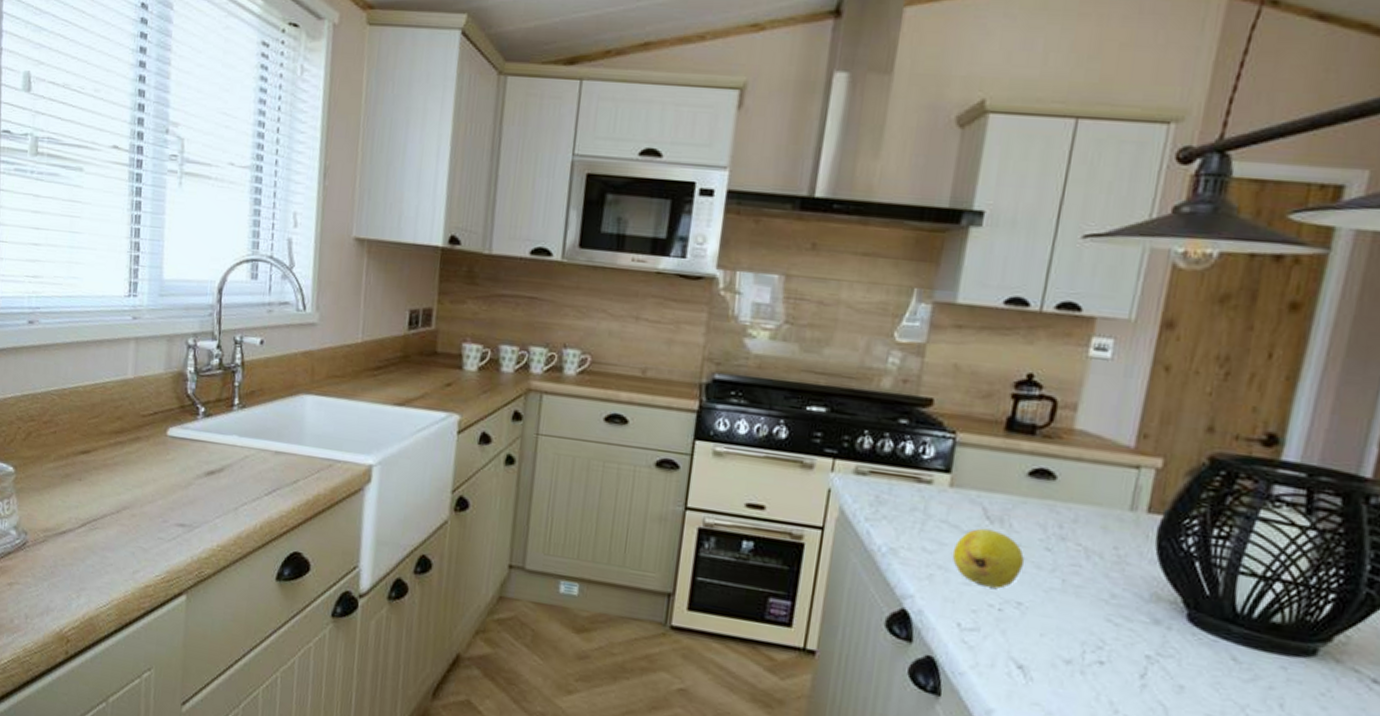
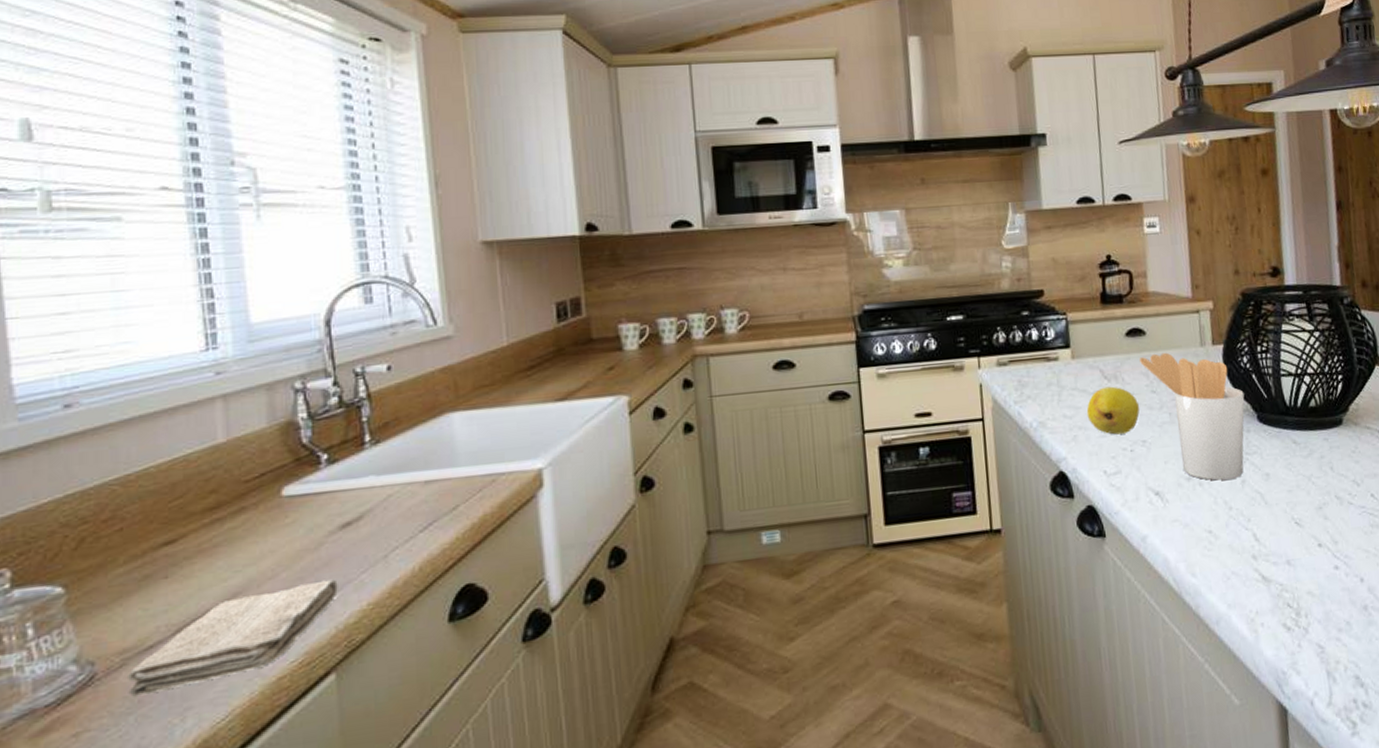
washcloth: none [46,511,198,573] -> present [128,579,338,697]
utensil holder: none [1039,504,1177,679] -> present [1140,352,1245,481]

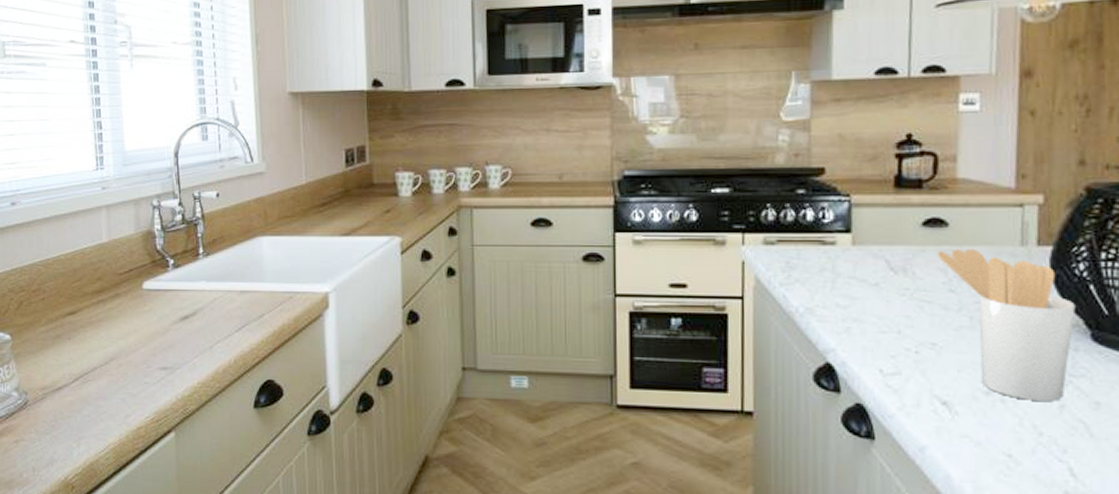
washcloth: present [128,579,338,697] -> none [46,359,178,423]
fruit: present [1086,386,1140,435] -> none [864,279,931,333]

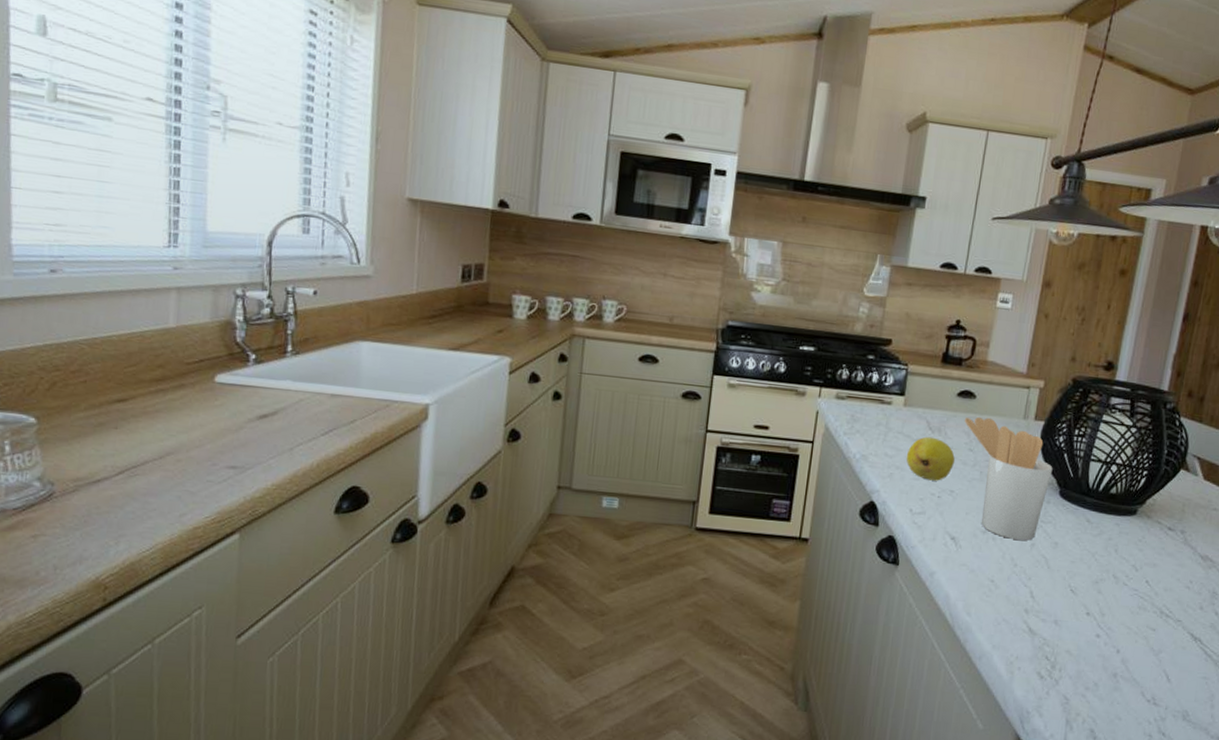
fruit: none [864,279,931,333] -> present [906,436,955,481]

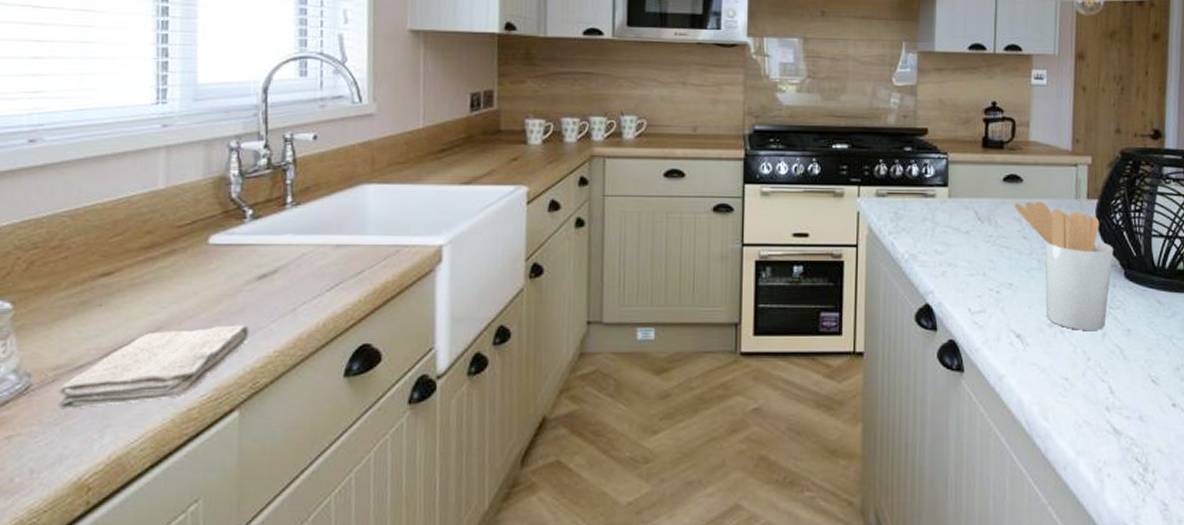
washcloth: none [77,457,250,518] -> present [57,325,250,410]
fruit: present [906,436,955,481] -> none [957,228,1009,275]

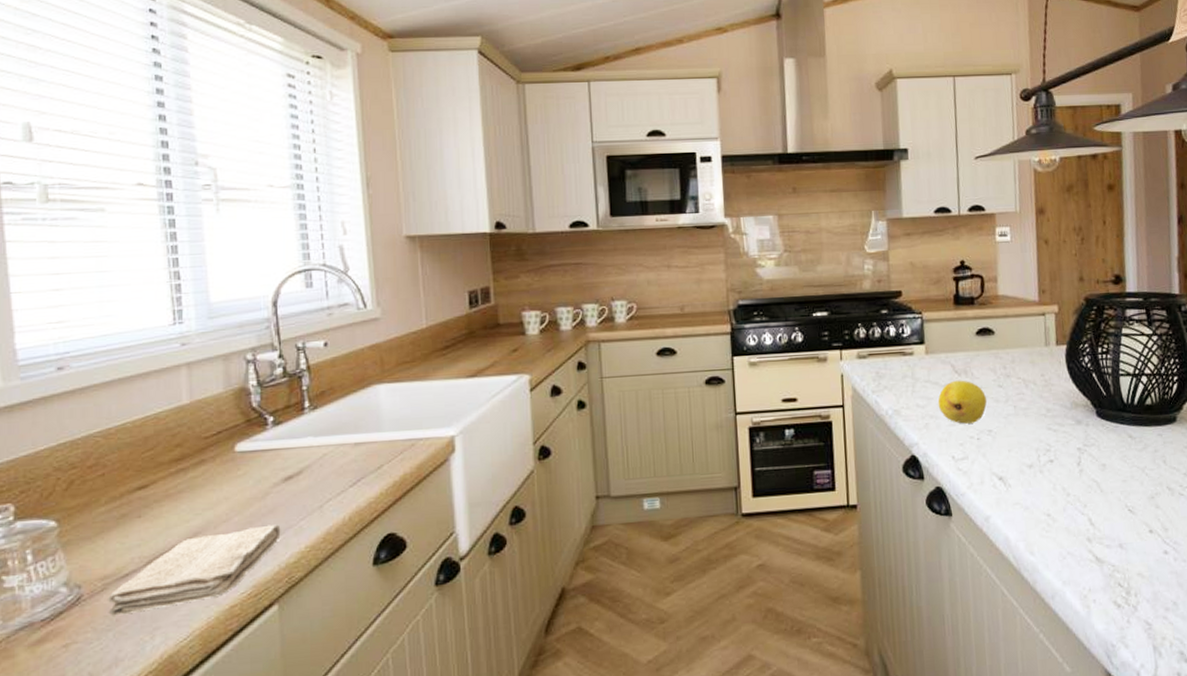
fruit: none [957,228,1009,275] -> present [937,380,987,424]
utensil holder: present [1014,201,1114,330] -> none [988,350,1085,469]

